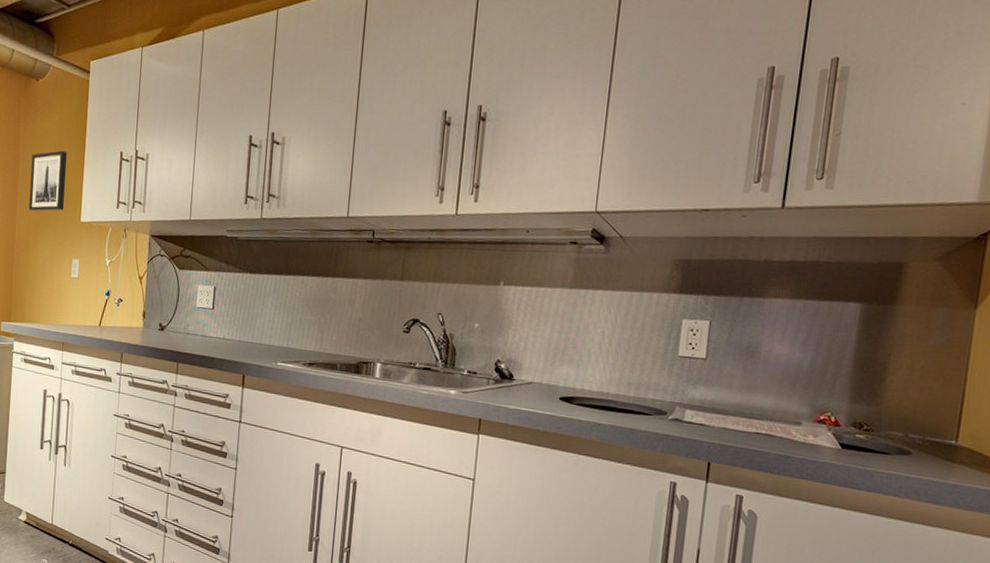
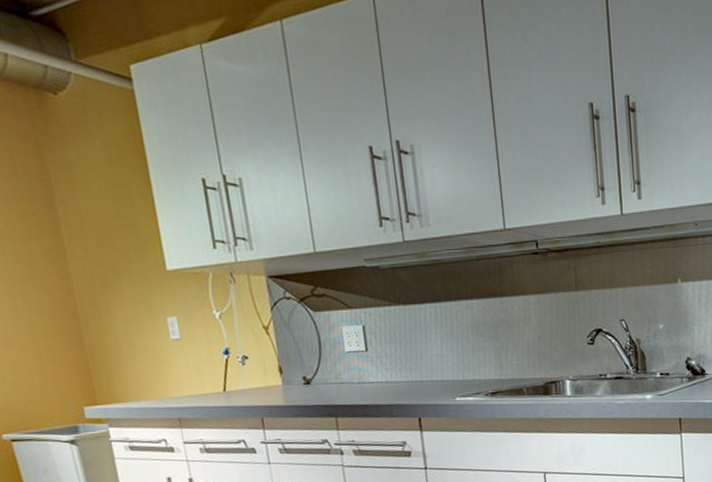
wall art: present [28,150,67,212] -> none [72,183,139,264]

